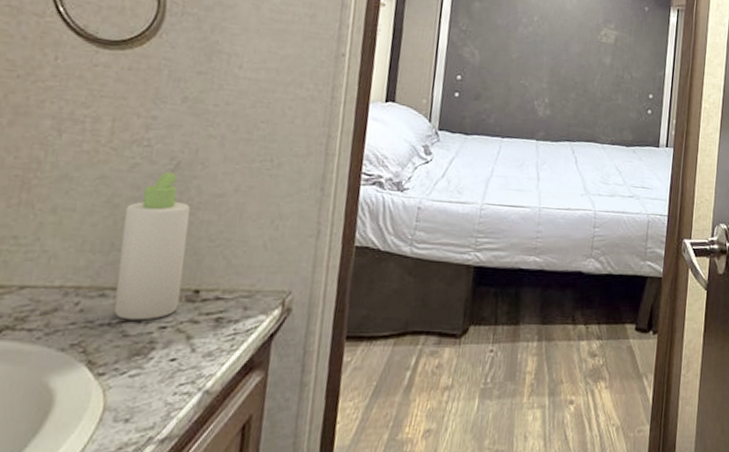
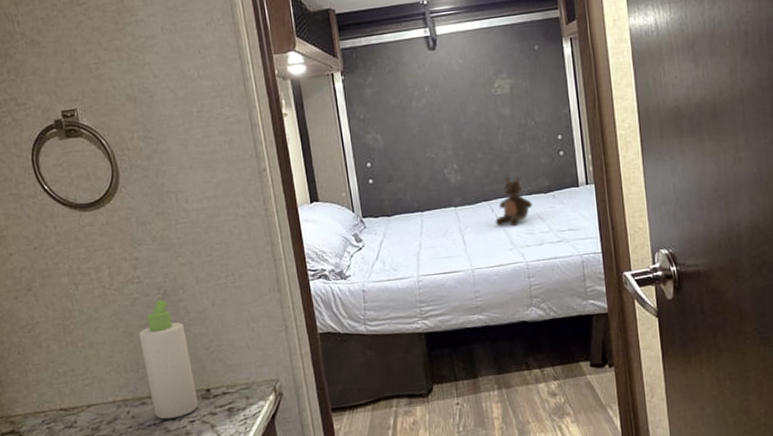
stuffed bear: none [573,122,613,173] -> present [495,176,532,227]

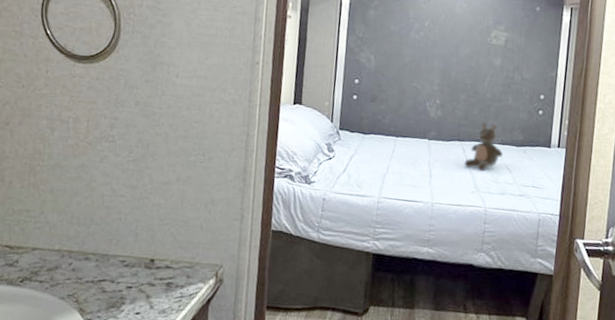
bottle: present [139,289,198,419] -> none [95,153,145,281]

